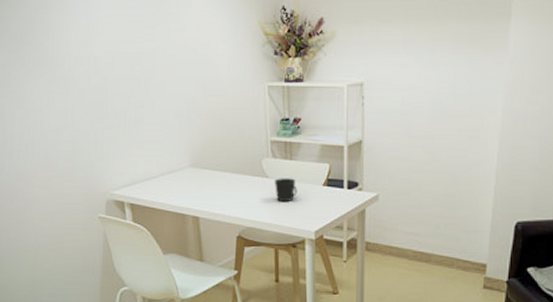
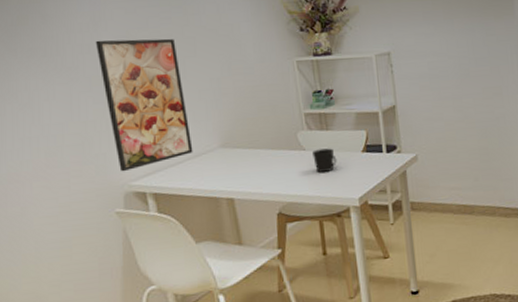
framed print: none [88,53,166,181] -> present [95,38,193,172]

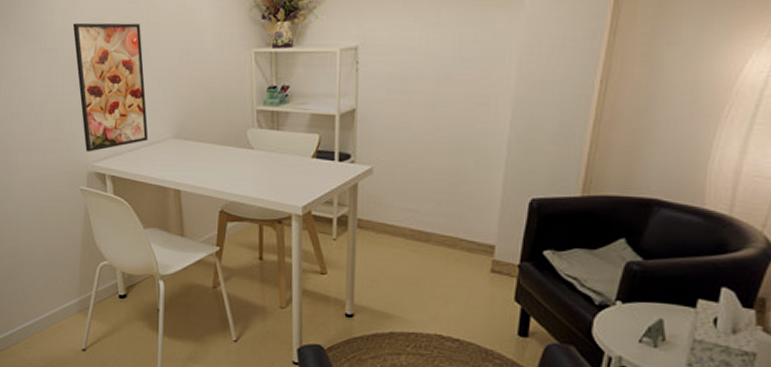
cup: present [312,148,337,173] -> none [260,150,284,176]

